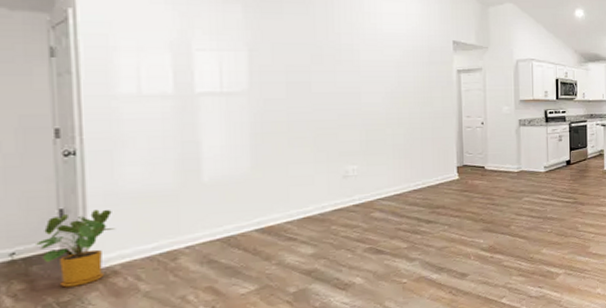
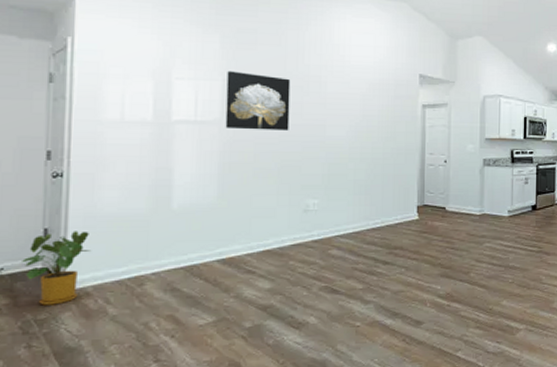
wall art: none [252,40,323,100] -> present [225,70,291,131]

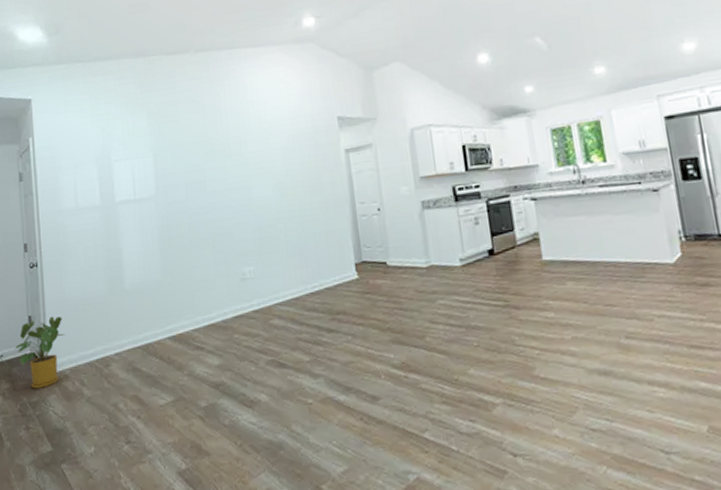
wall art: present [225,70,291,131] -> none [156,144,217,203]

